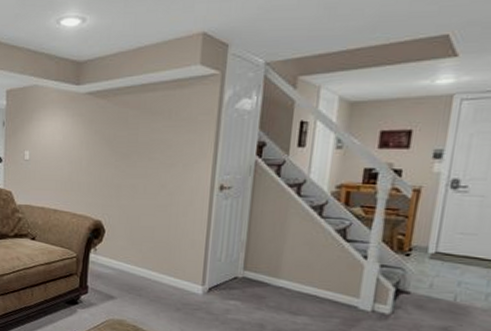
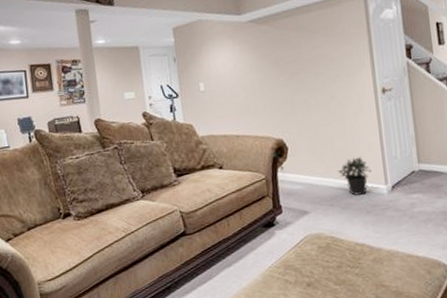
potted plant: none [152,252,190,291] -> present [337,157,372,196]

